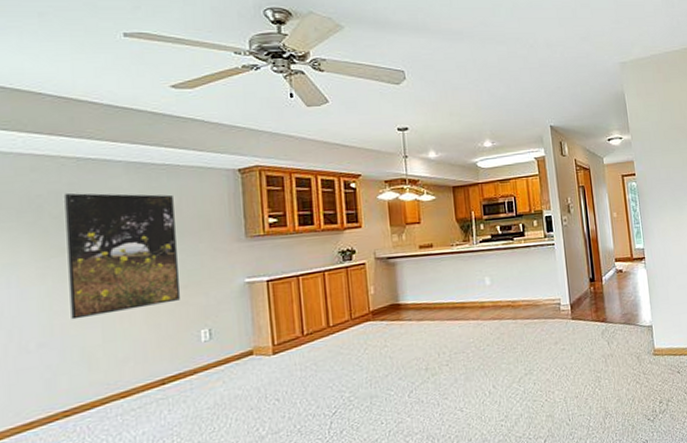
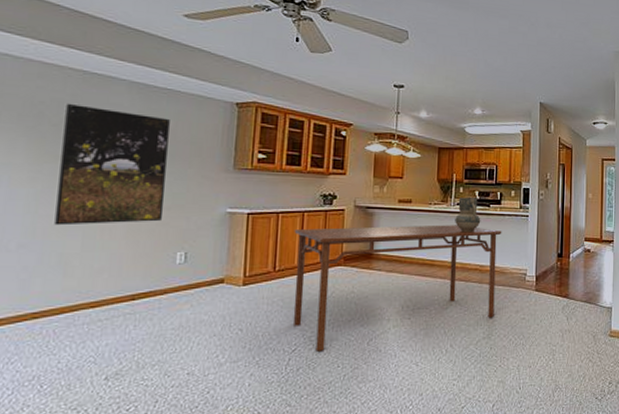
dining table: none [317,262,533,411] -> present [293,225,502,351]
ceramic jug: none [479,233,507,270] -> present [455,197,481,233]

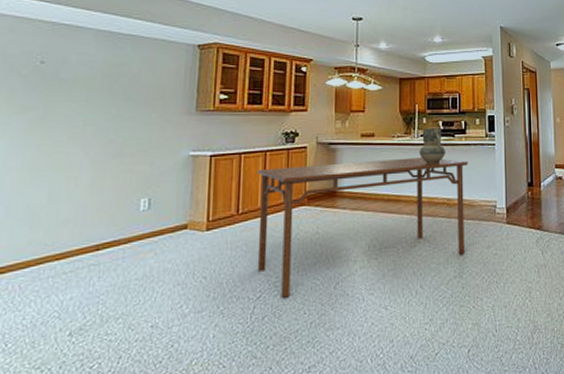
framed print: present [54,104,170,226] -> none [22,56,134,177]

